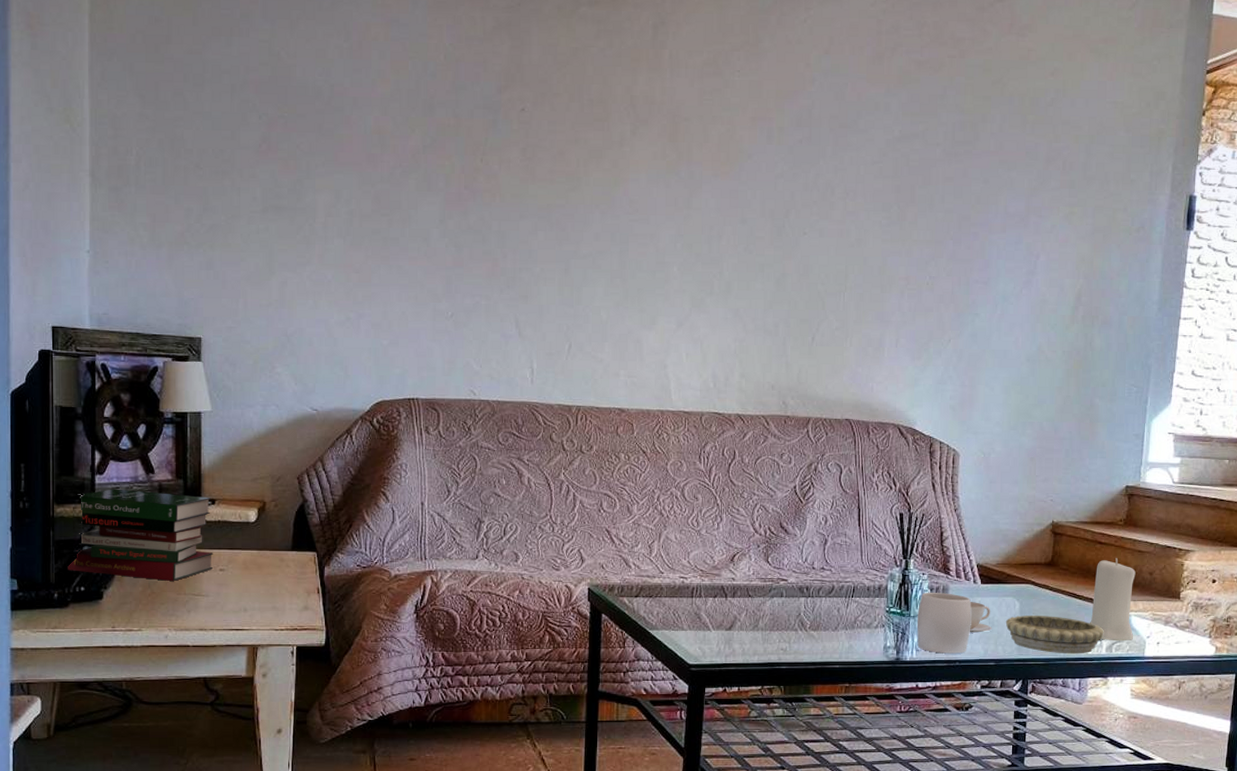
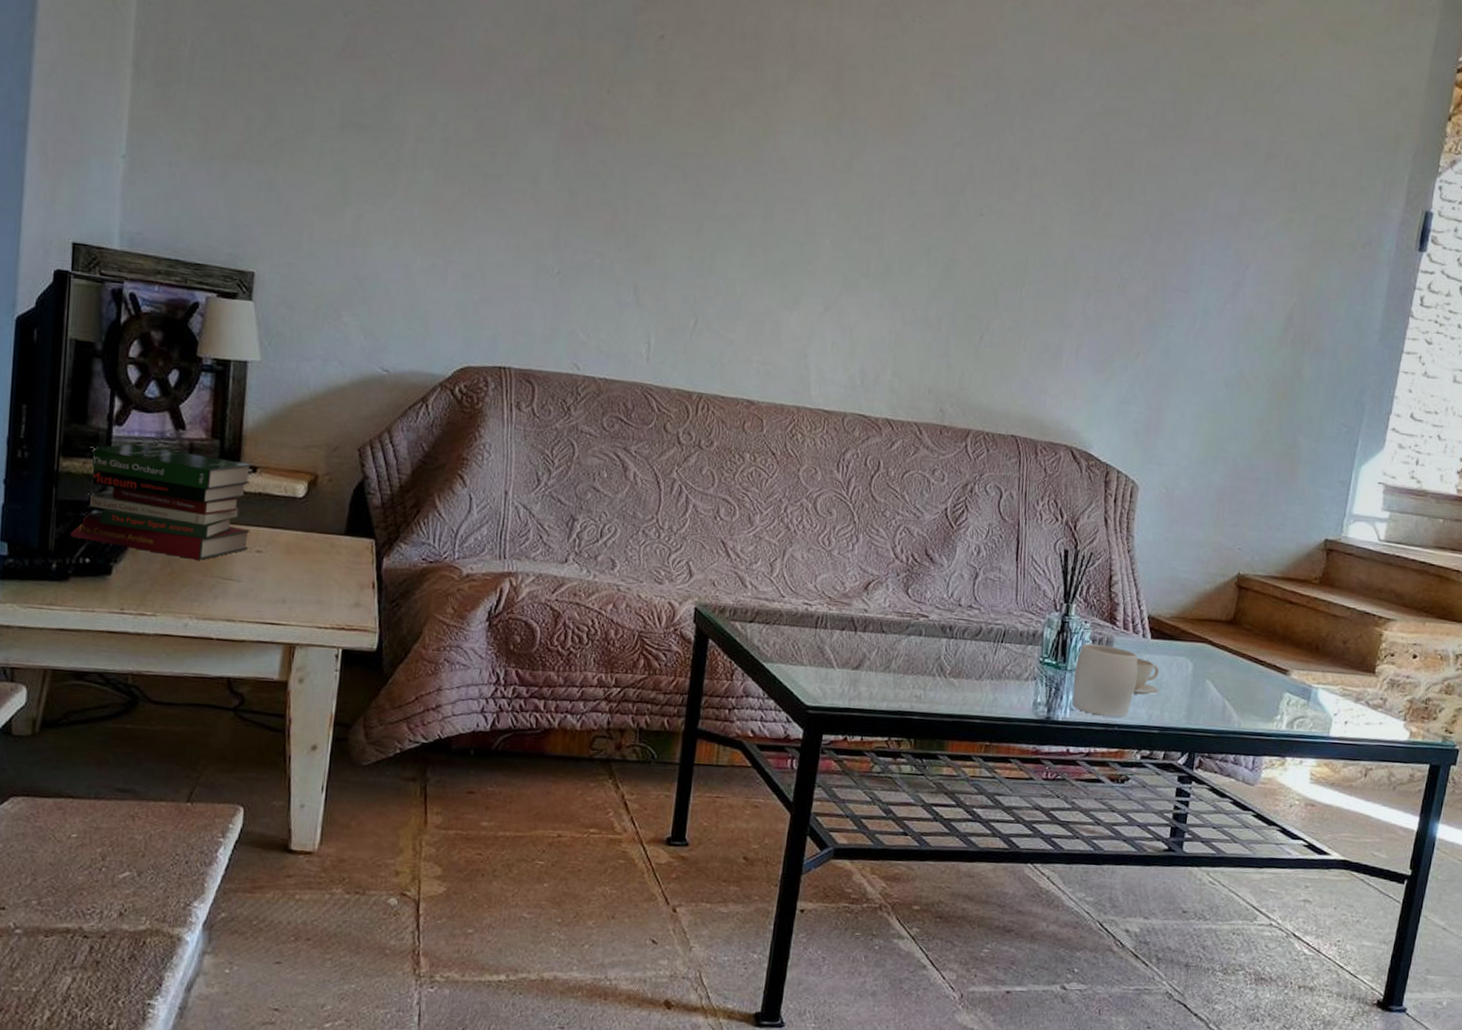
decorative bowl: present [1005,615,1104,654] -> none [1175,678,1286,729]
candle: present [1090,558,1136,641] -> none [1271,621,1328,718]

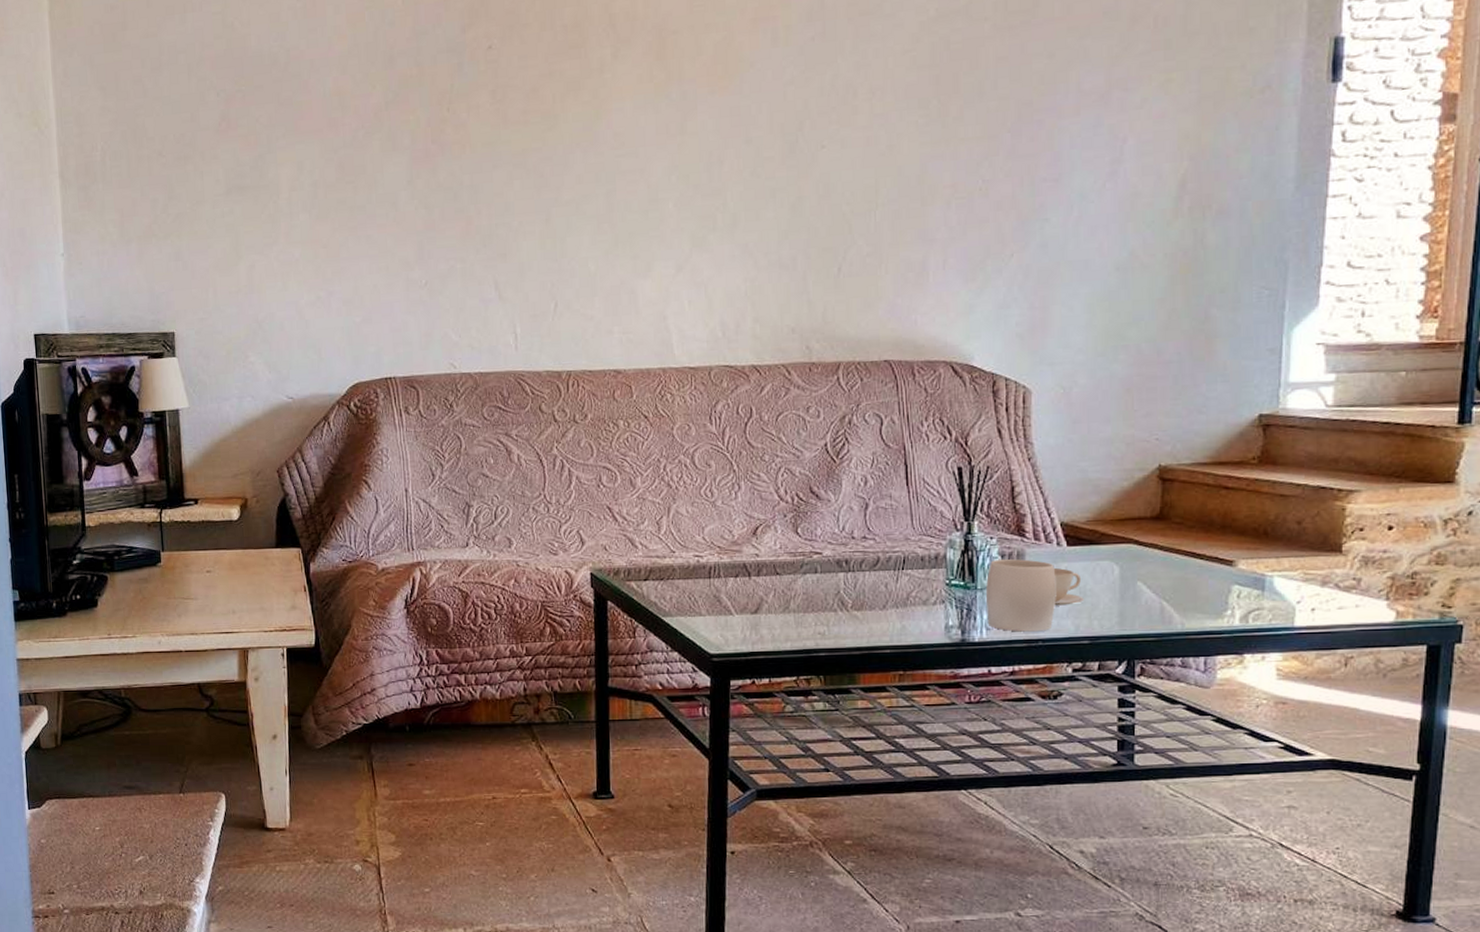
books: present [71,443,252,560] -> none [63,494,200,585]

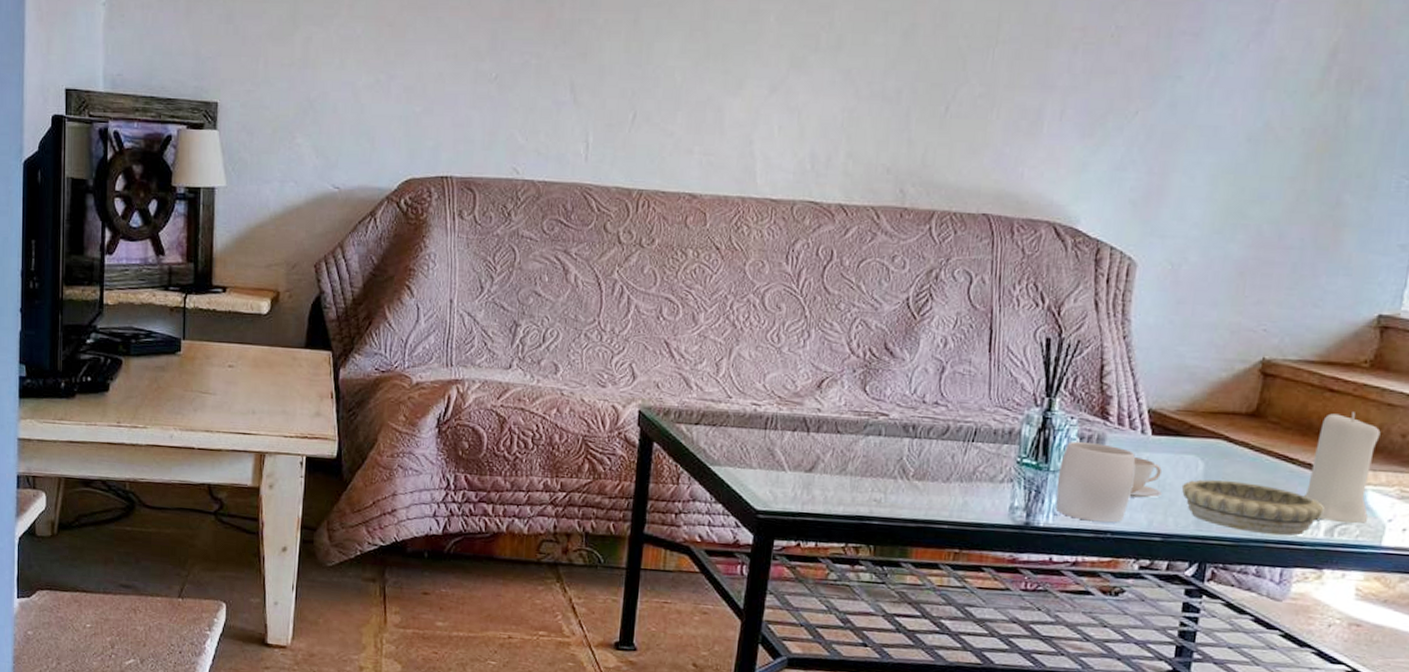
decorative bowl: none [1101,581,1236,628] -> present [1181,479,1324,537]
candle: none [1216,505,1278,609] -> present [1304,412,1381,524]

